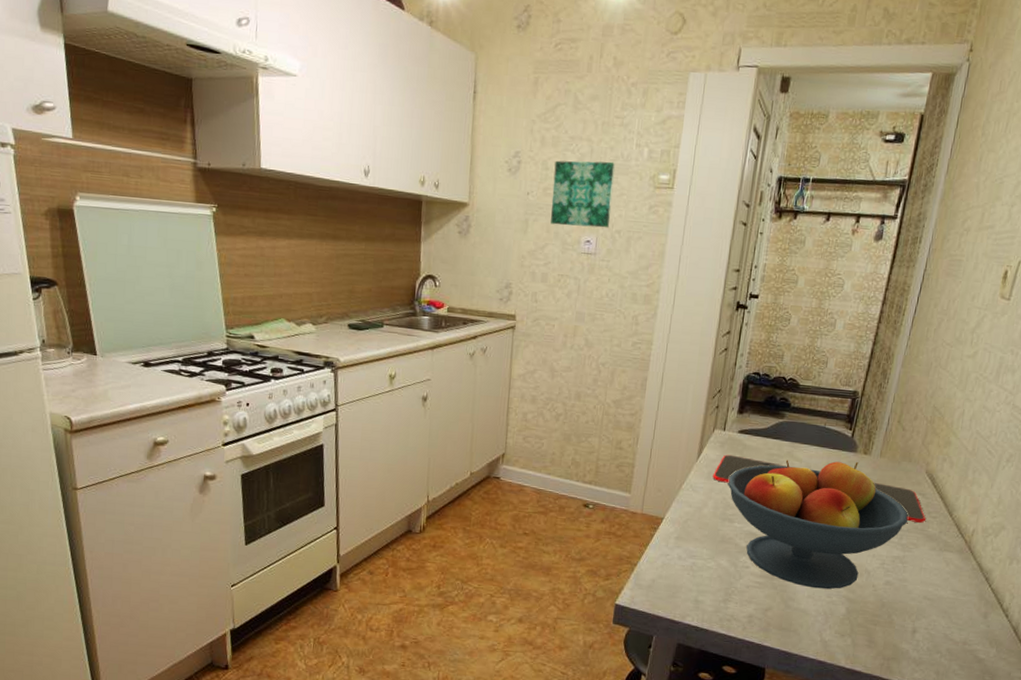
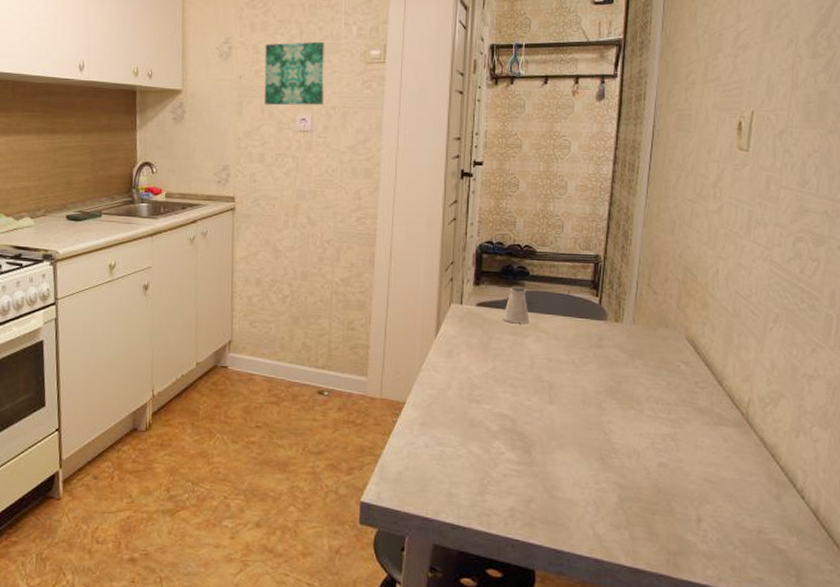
cutting board: present [713,454,926,523] -> none [454,329,693,395]
fruit bowl: present [728,460,908,590] -> none [471,331,673,475]
saltshaker: none [761,415,787,452] -> present [502,285,530,324]

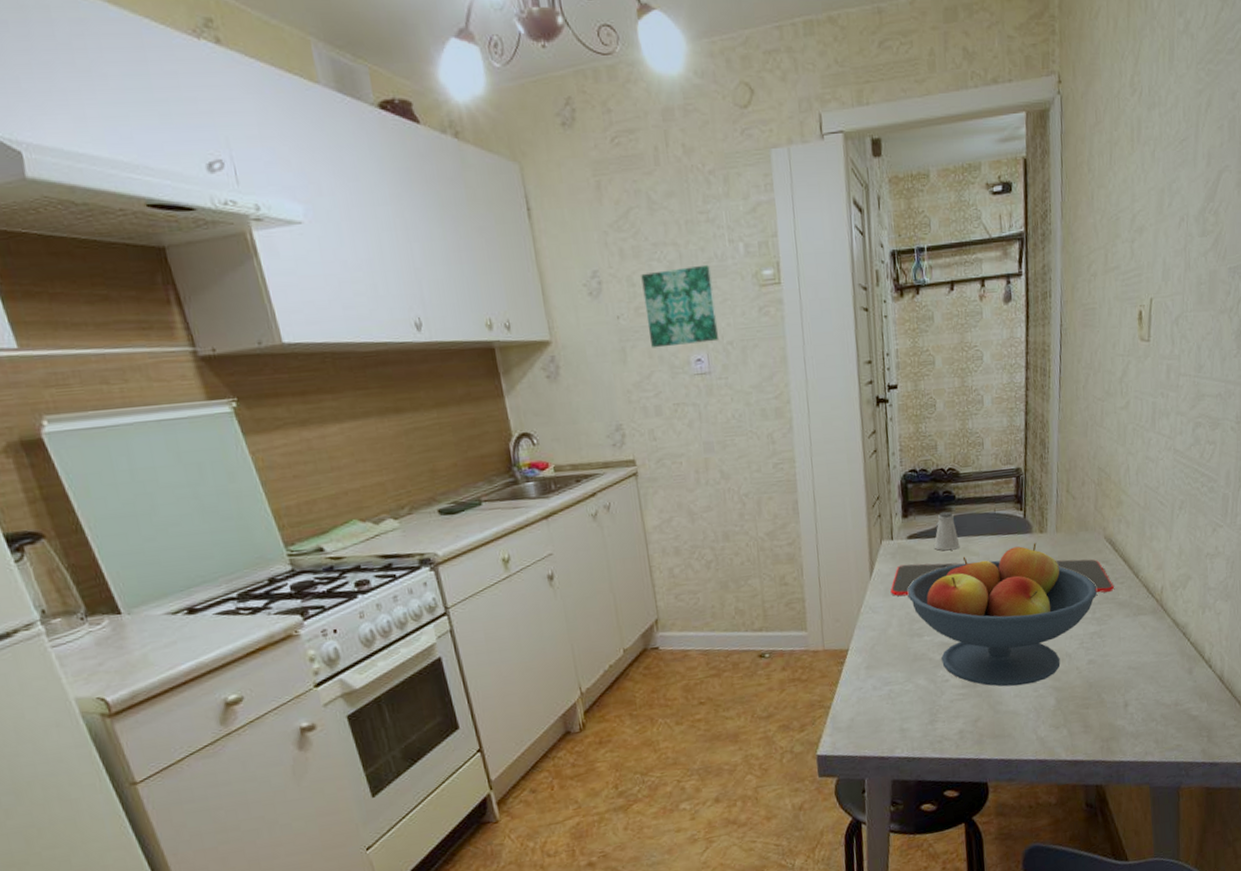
cutting board: none [454,329,693,395] -> present [890,559,1114,596]
fruit bowl: none [471,331,673,475] -> present [907,543,1097,687]

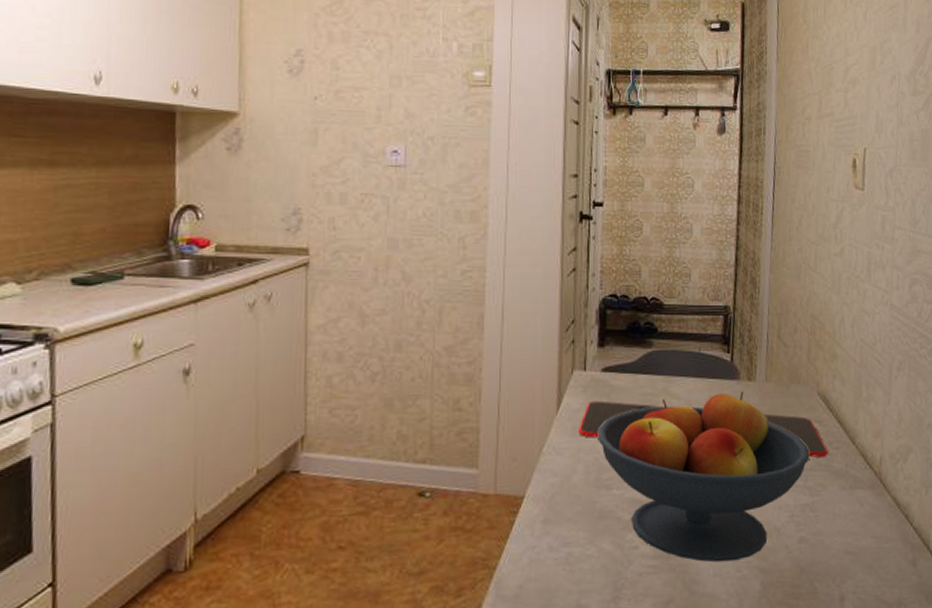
wall art: present [641,264,720,348] -> none [345,58,421,135]
saltshaker: present [933,511,960,551] -> none [630,344,660,390]

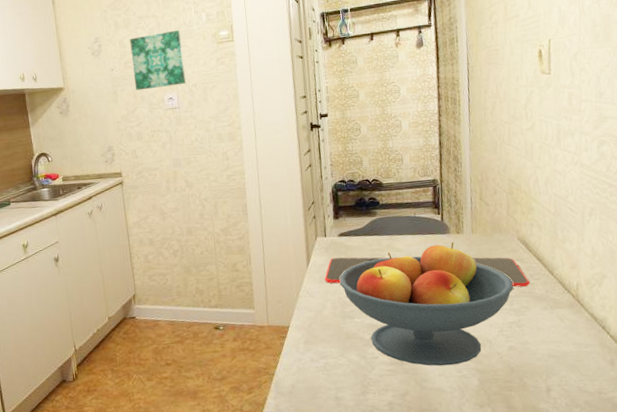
wall art: none [345,58,421,135] -> present [130,29,187,91]

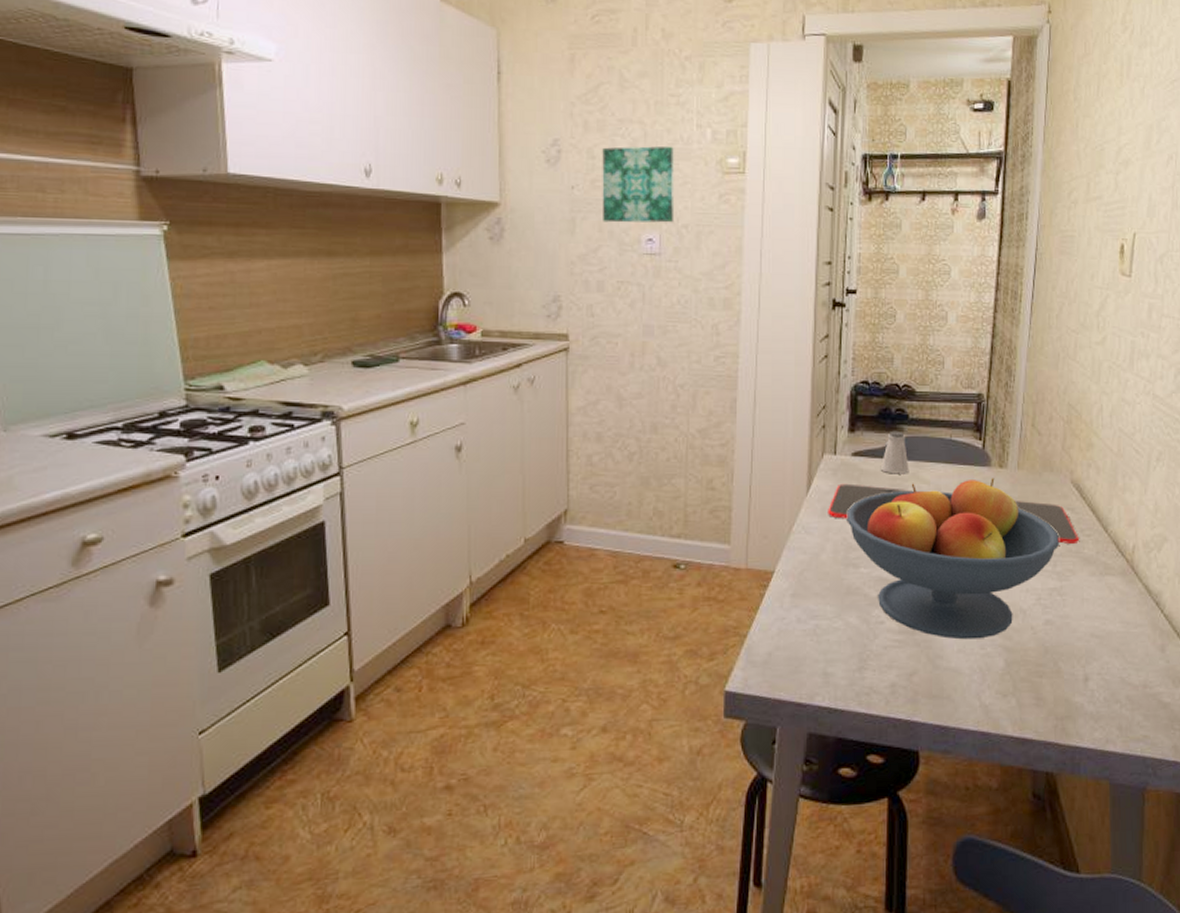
saltshaker: none [361,214,385,247] -> present [880,430,909,474]

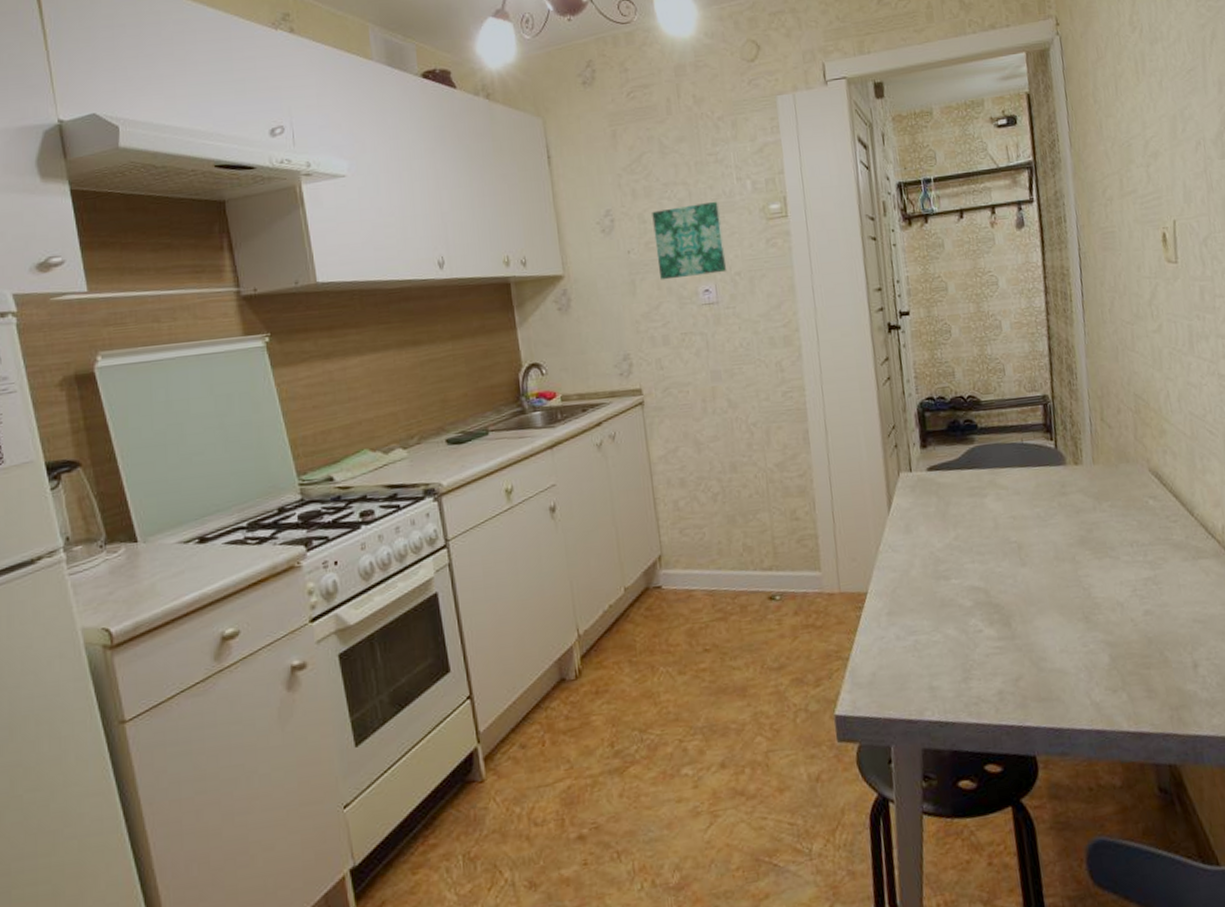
cutting board: present [828,483,1079,544] -> none [911,494,1166,534]
fruit bowl: present [846,478,1059,640] -> none [930,476,1147,640]
saltshaker: present [880,430,909,474] -> none [956,441,986,484]

